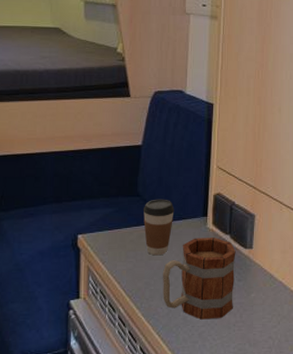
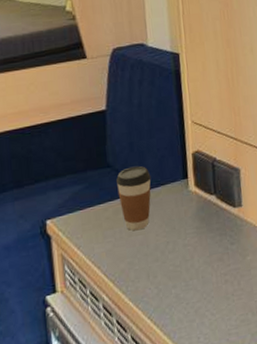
mug: present [162,238,236,320] -> none [146,200,229,295]

